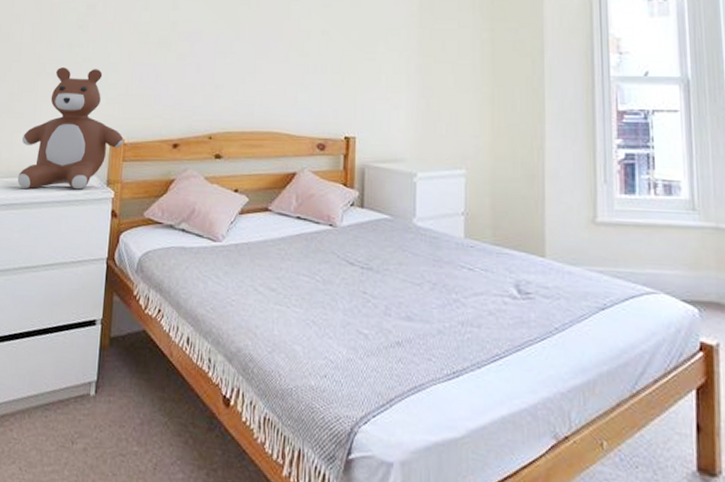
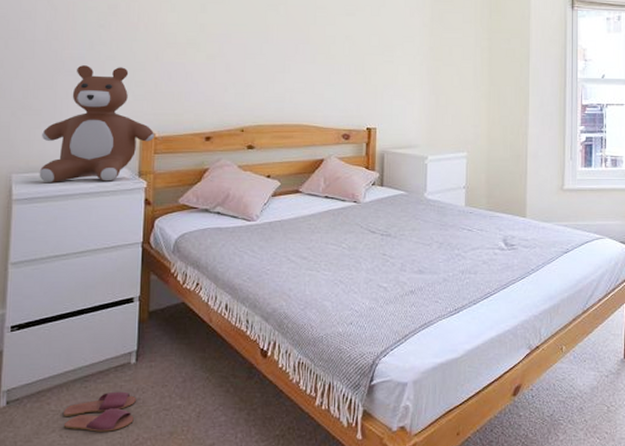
slippers: none [24,425,93,472] -> present [64,391,136,432]

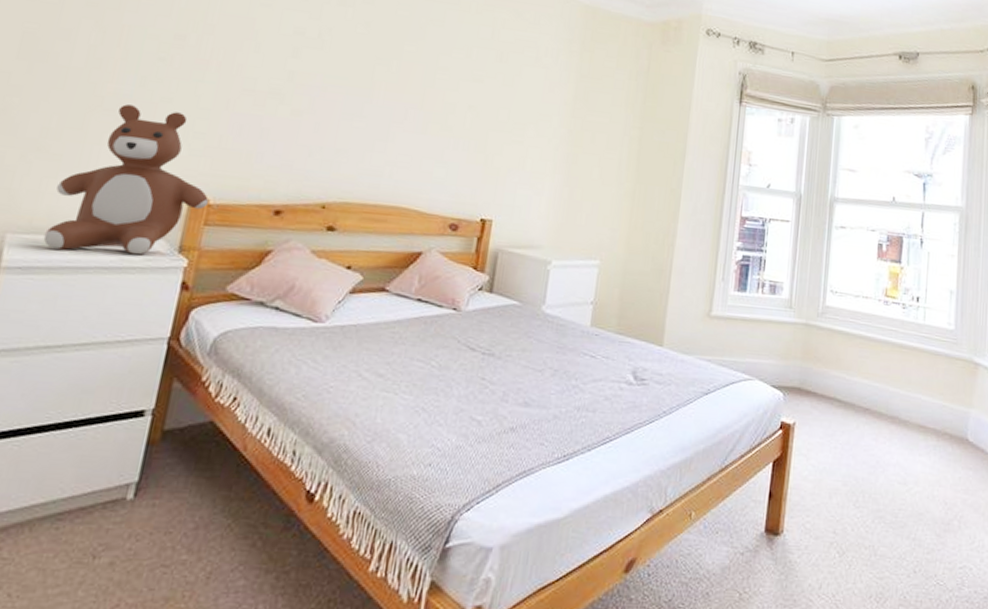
slippers: present [64,391,136,432] -> none [16,536,126,593]

